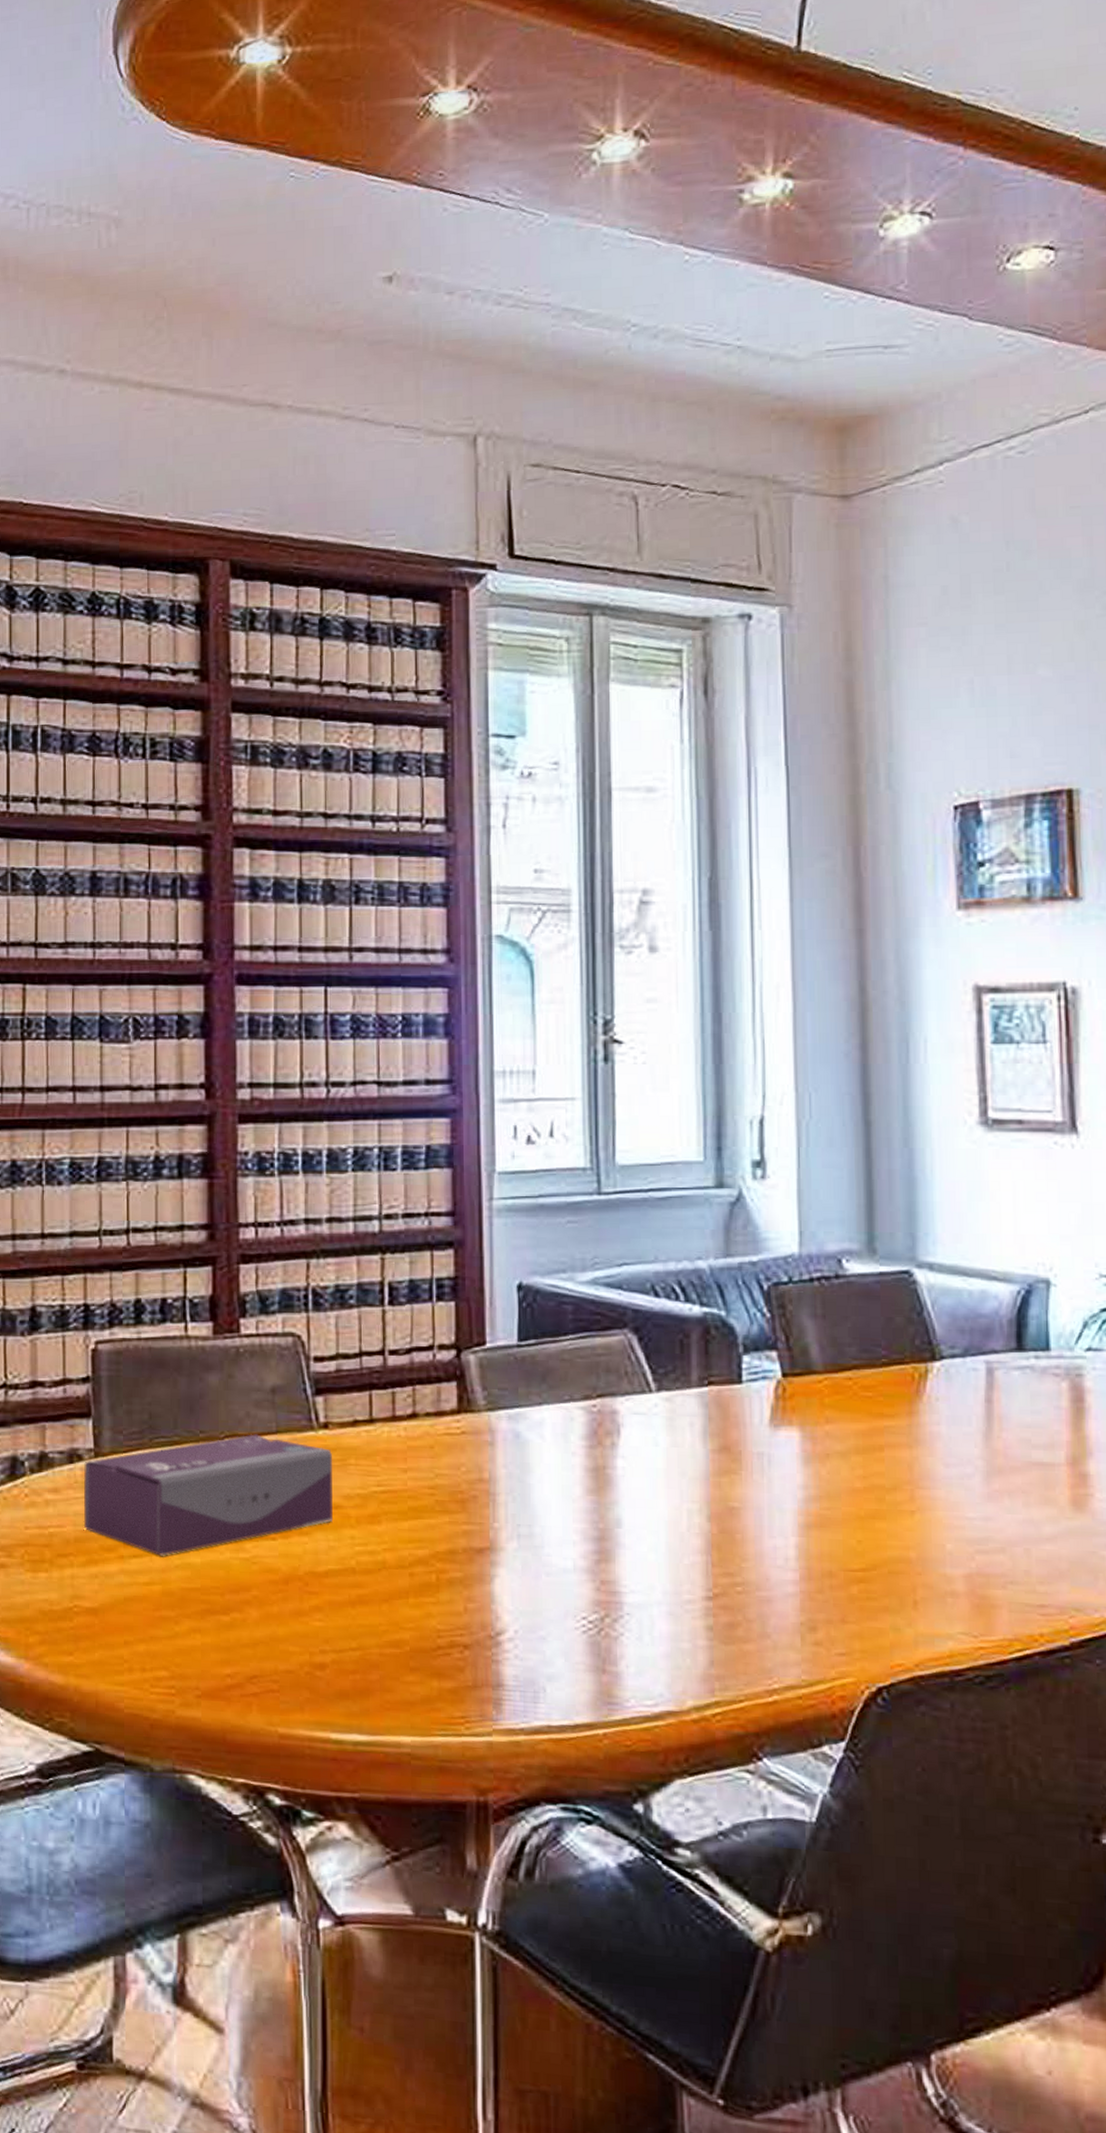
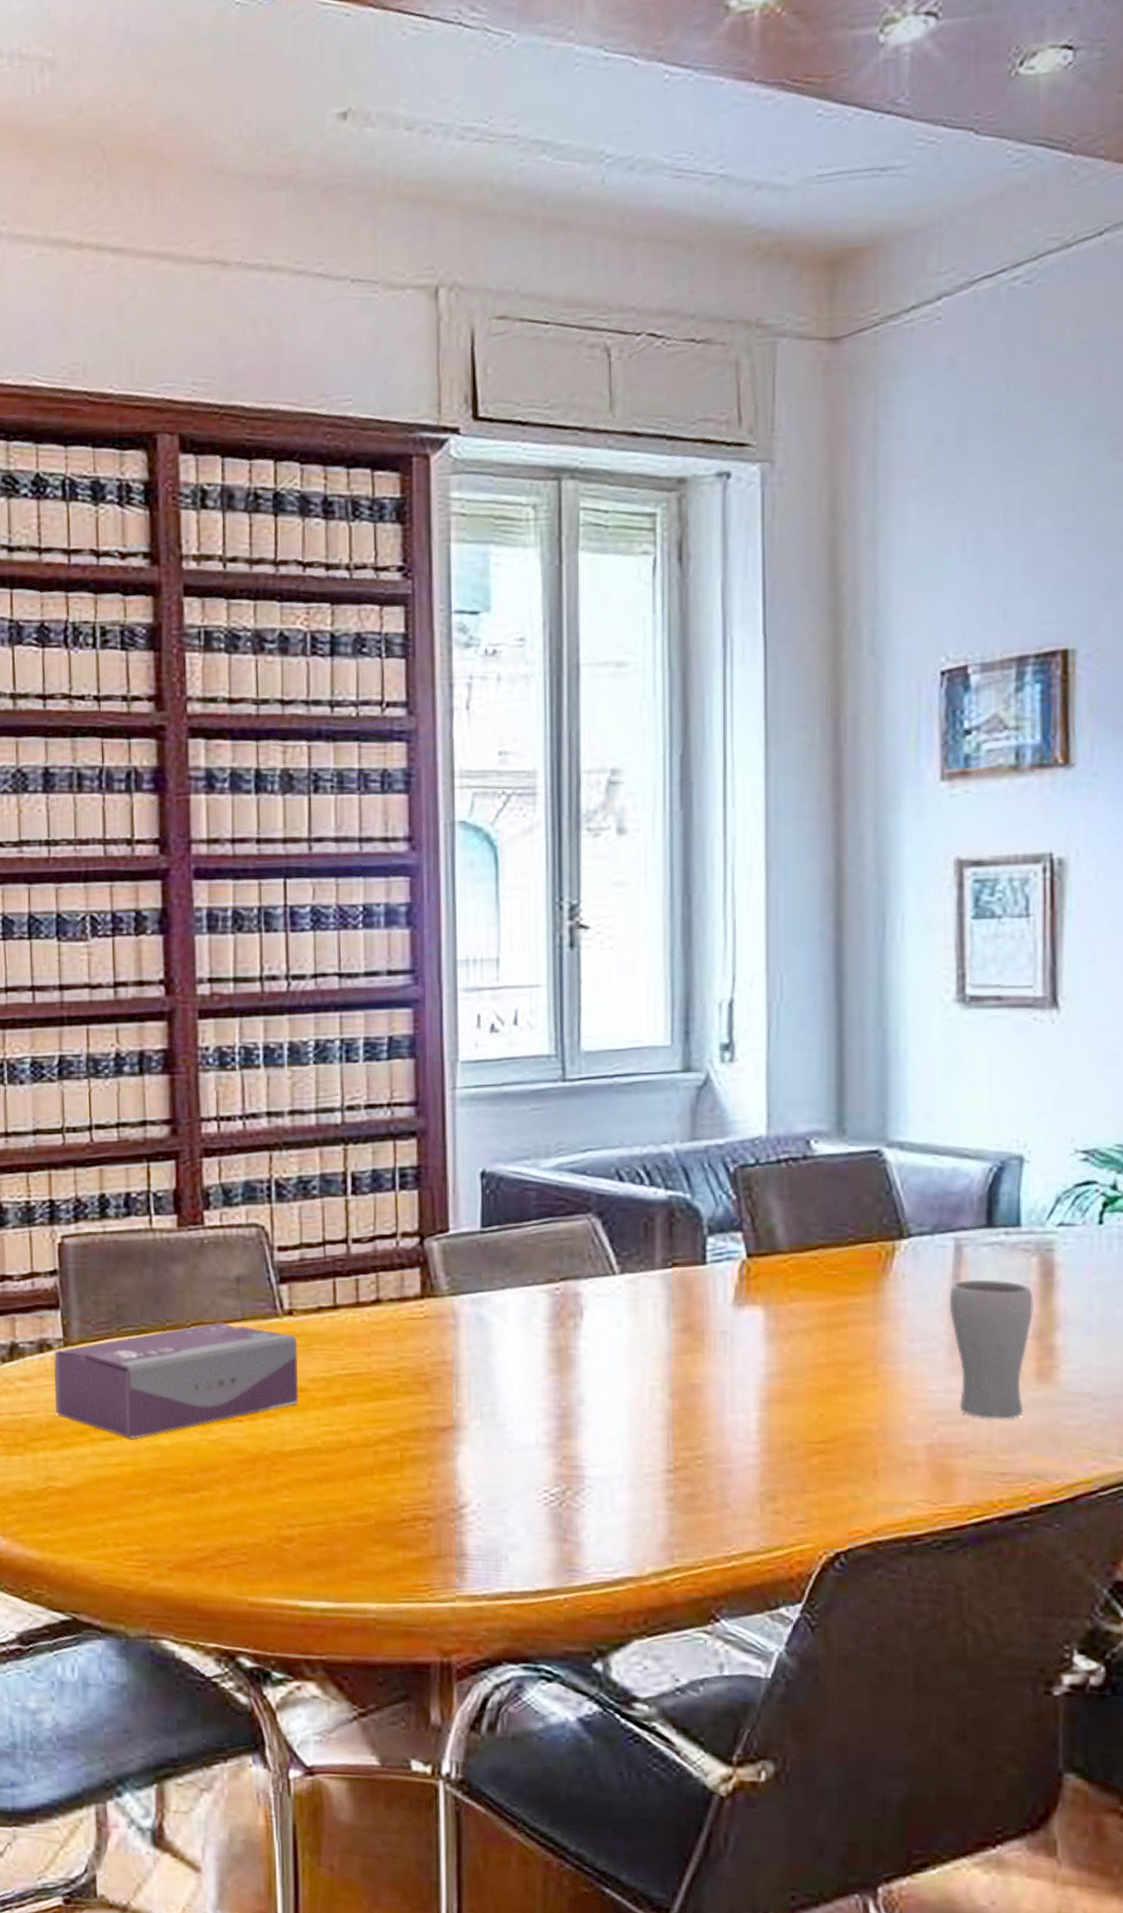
drinking glass: none [982,1403,1066,1549] -> present [949,1279,1034,1419]

